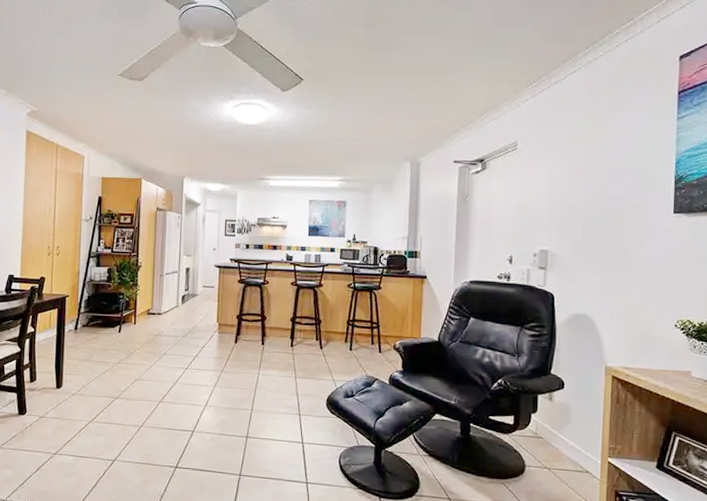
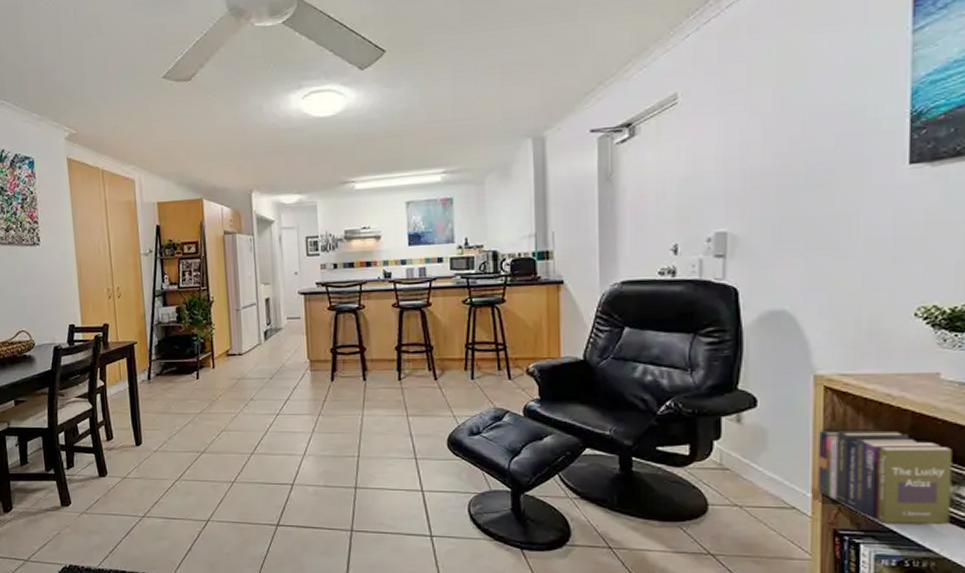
books: none [606,411,699,490] -> present [818,430,952,524]

